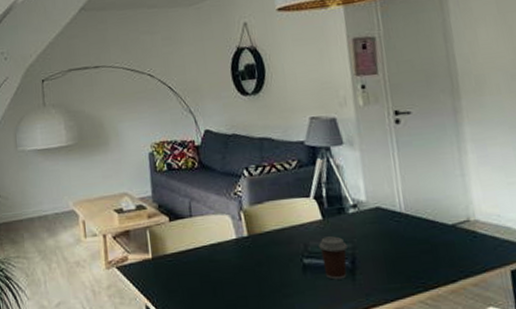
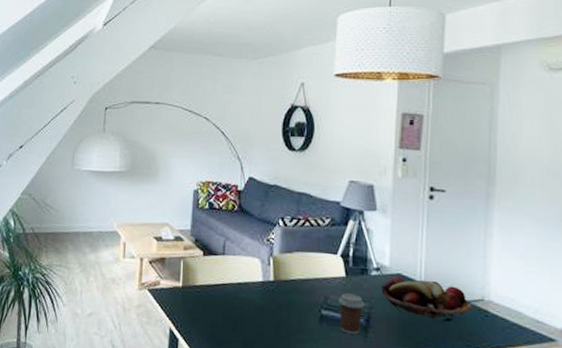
fruit basket: none [361,208,459,251] -> present [381,276,472,322]

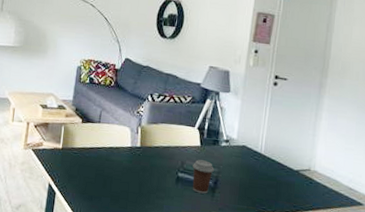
fruit basket: present [381,276,472,322] -> none [229,147,301,187]

